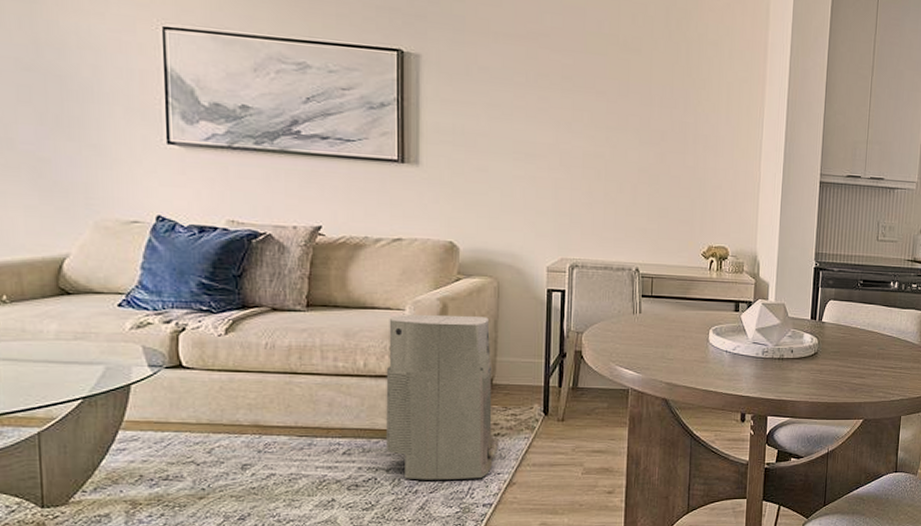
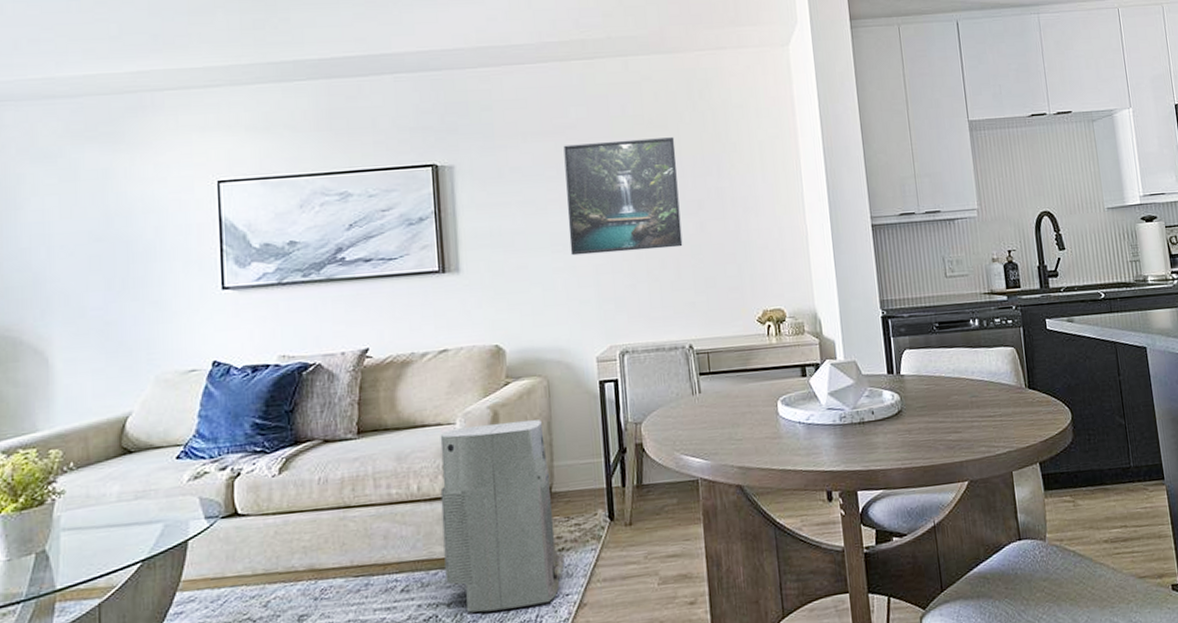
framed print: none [532,53,647,174] -> present [563,137,683,256]

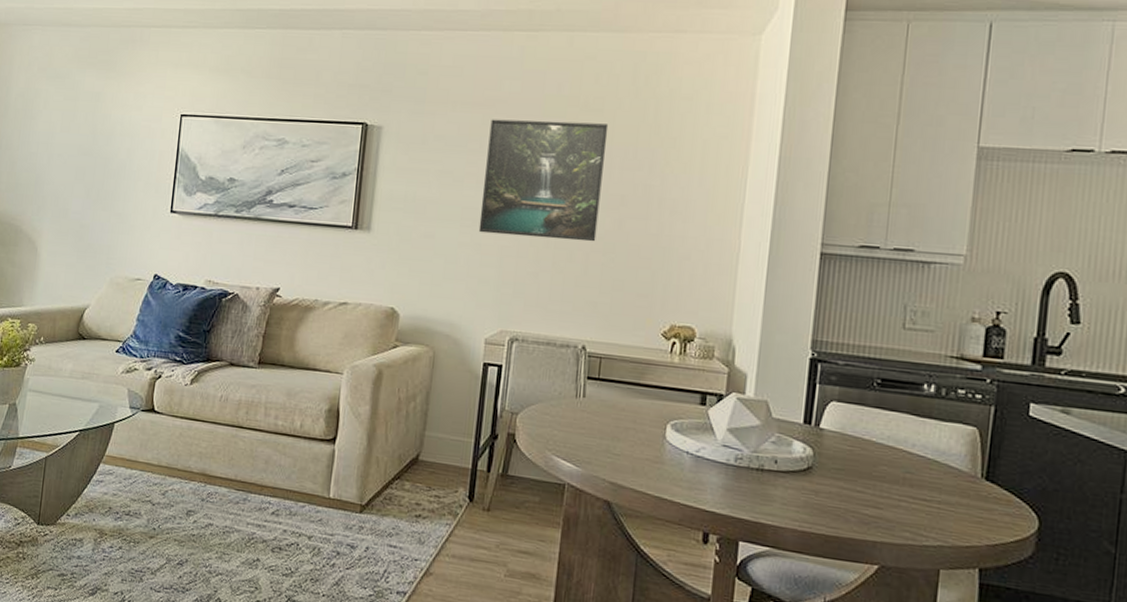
air purifier: present [440,420,565,613] -> none [311,378,422,562]

